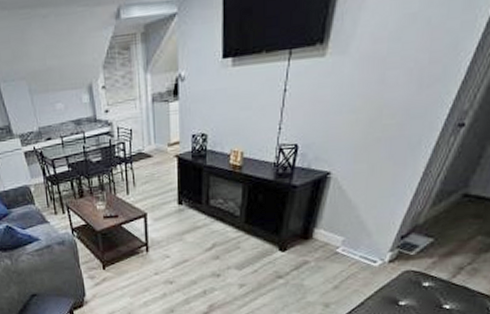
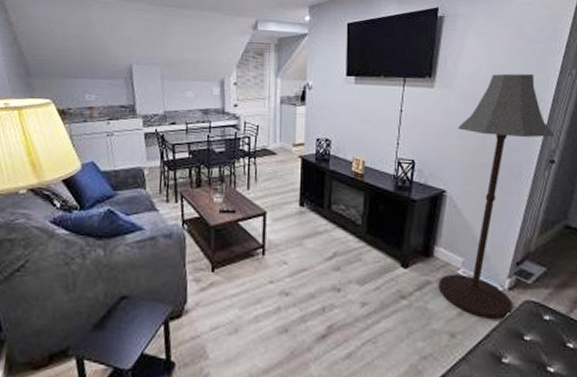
floor lamp: none [316,16,472,289] -> present [439,73,556,319]

